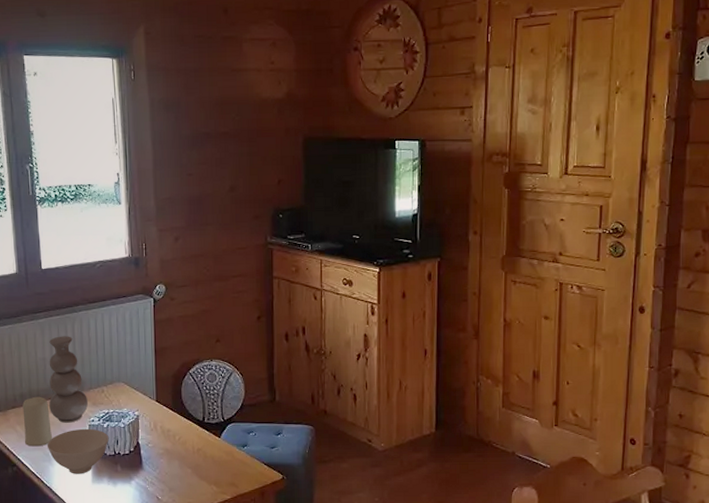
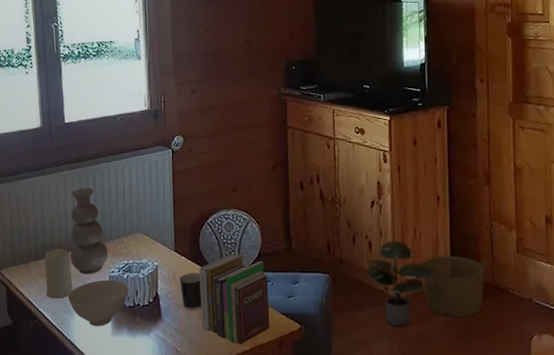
mug: none [161,423,183,459] -> present [179,273,202,310]
books: none [181,404,252,493] -> present [199,254,270,345]
potted plant: none [350,393,421,478] -> present [366,240,437,327]
basket: none [405,410,471,471] -> present [420,256,486,319]

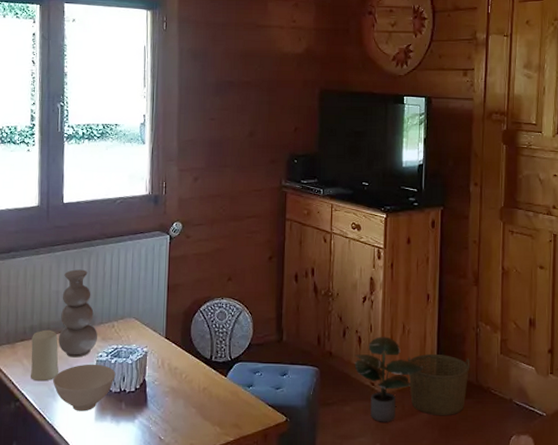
mug: present [179,273,202,310] -> none [168,360,190,398]
books: present [199,254,270,345] -> none [187,343,257,435]

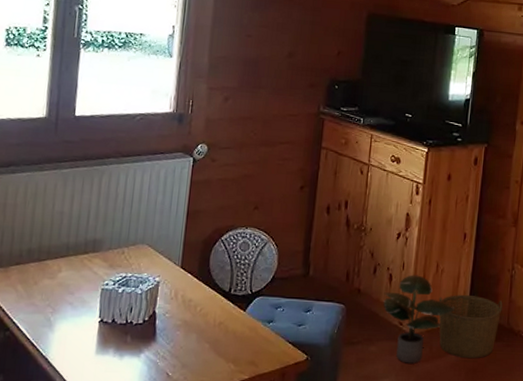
candle: present [30,329,59,381] -> none [23,253,59,310]
bowl: present [52,364,116,411] -> none [49,292,123,344]
vase: present [58,269,98,358] -> none [58,189,105,285]

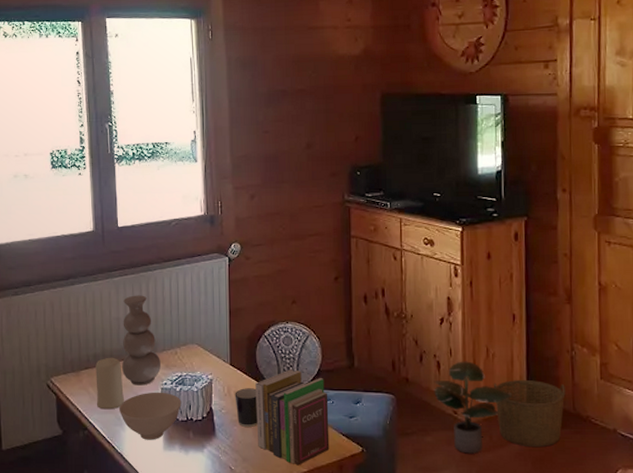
candle: none [23,253,59,310] -> present [95,357,125,410]
bowl: none [49,292,123,344] -> present [118,392,182,440]
vase: none [58,189,105,285] -> present [121,295,162,386]
mug: none [181,292,206,332] -> present [235,388,258,427]
books: none [200,275,280,373] -> present [255,369,330,466]

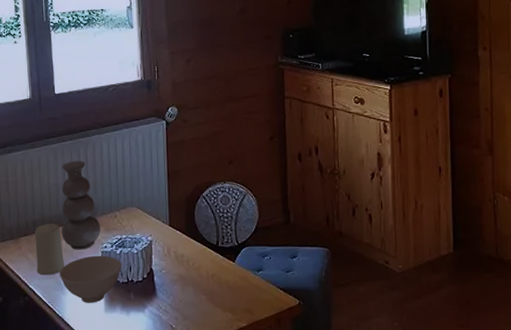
mug: present [235,388,258,427] -> none [174,248,197,286]
books: present [255,369,330,466] -> none [195,228,268,321]
potted plant: present [433,361,511,454] -> none [366,213,439,301]
basket: present [493,380,566,448] -> none [422,229,489,292]

